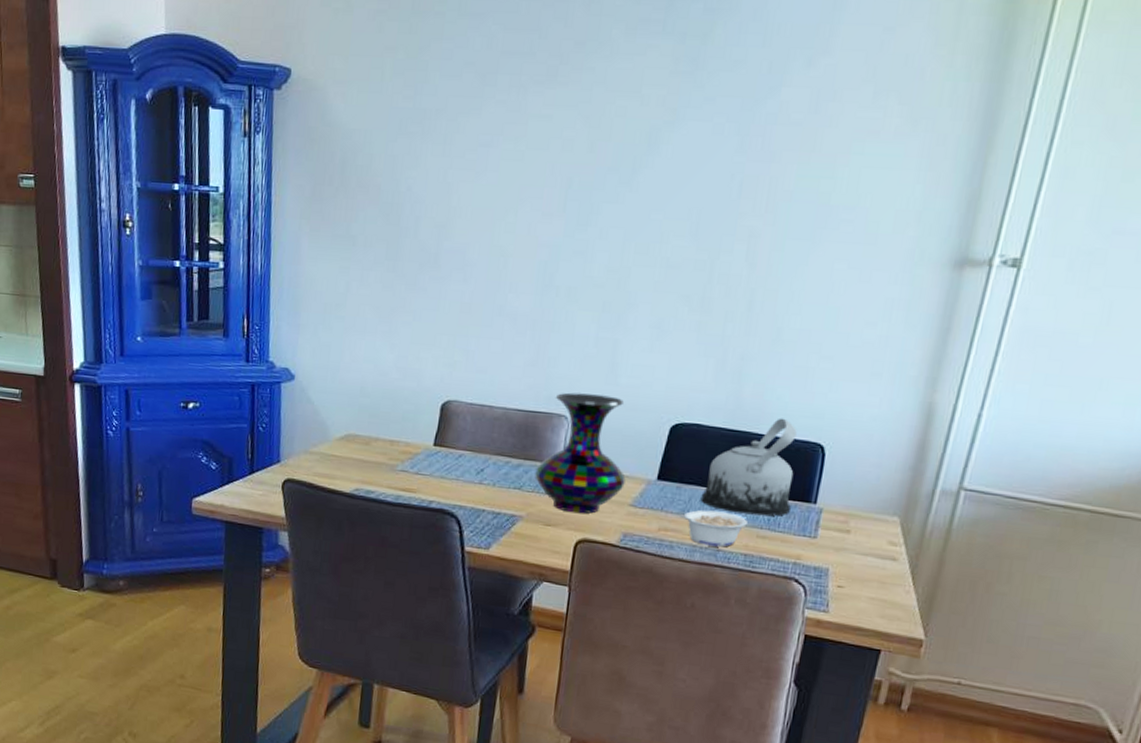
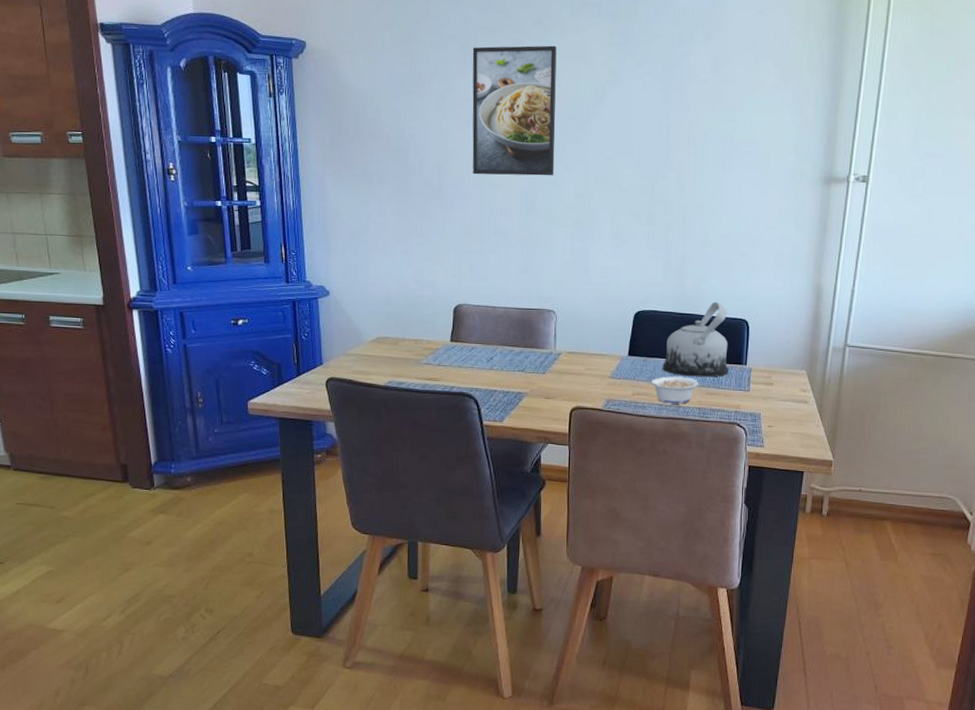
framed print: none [479,74,602,245] -> present [472,45,557,176]
vase: present [535,392,626,514] -> none [534,292,604,387]

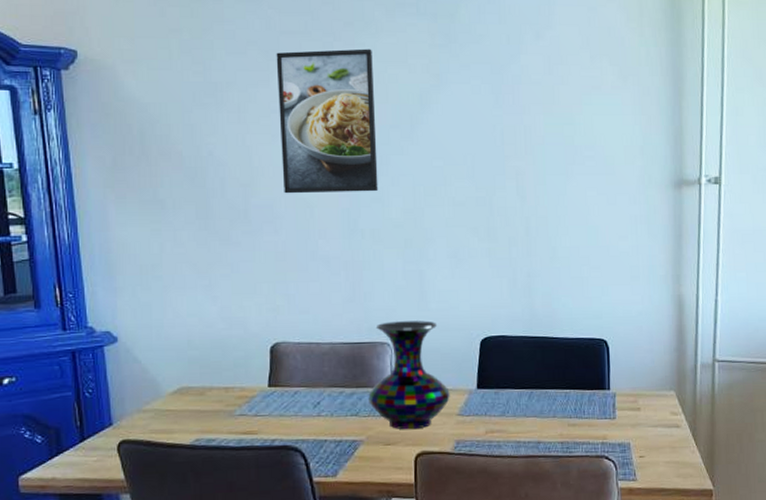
vase: none [534,292,604,387] -> present [368,320,450,430]
legume: present [647,376,698,404] -> none [500,408,558,440]
teapot: present [662,302,728,377] -> none [516,321,590,408]

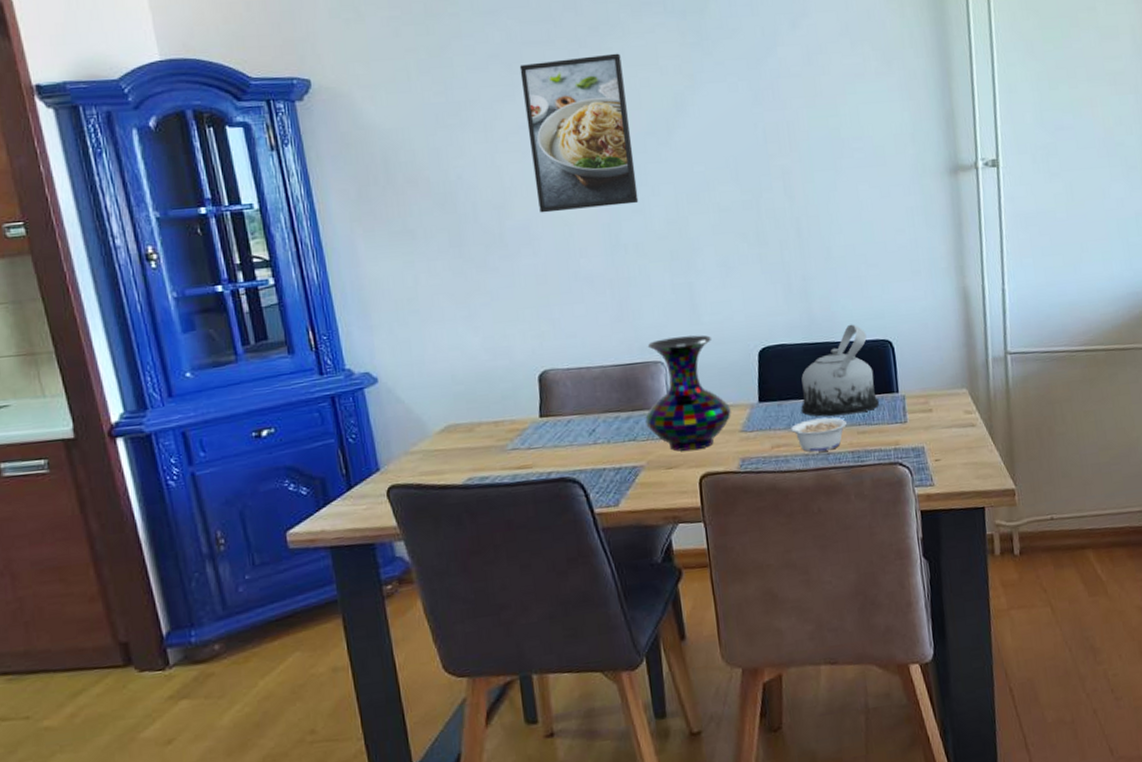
legume: none [500,408,558,440] -> present [786,417,847,453]
teapot: none [516,321,590,408] -> present [801,324,879,417]

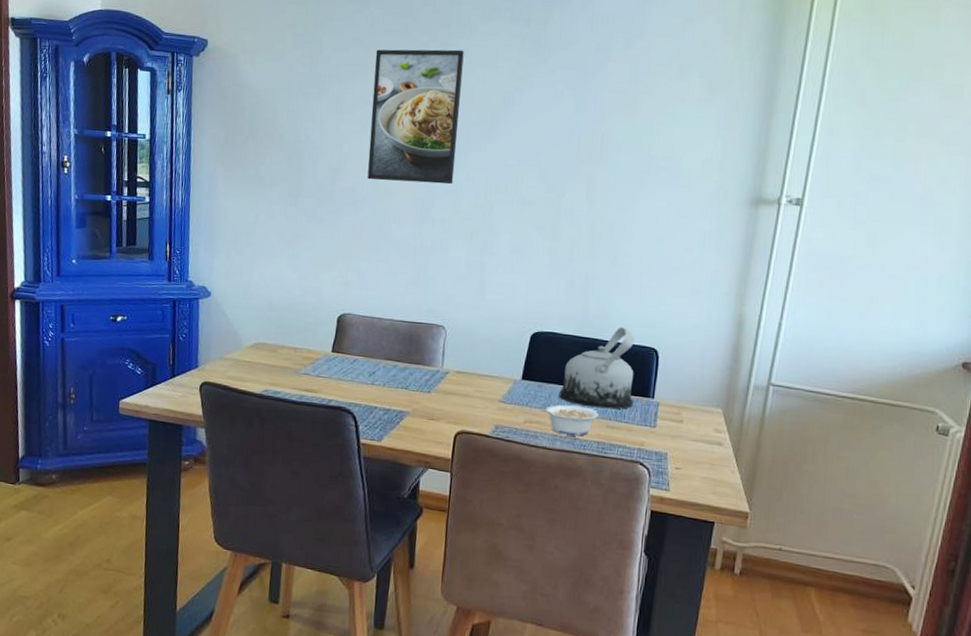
vase: present [645,335,731,452] -> none [419,306,495,409]

